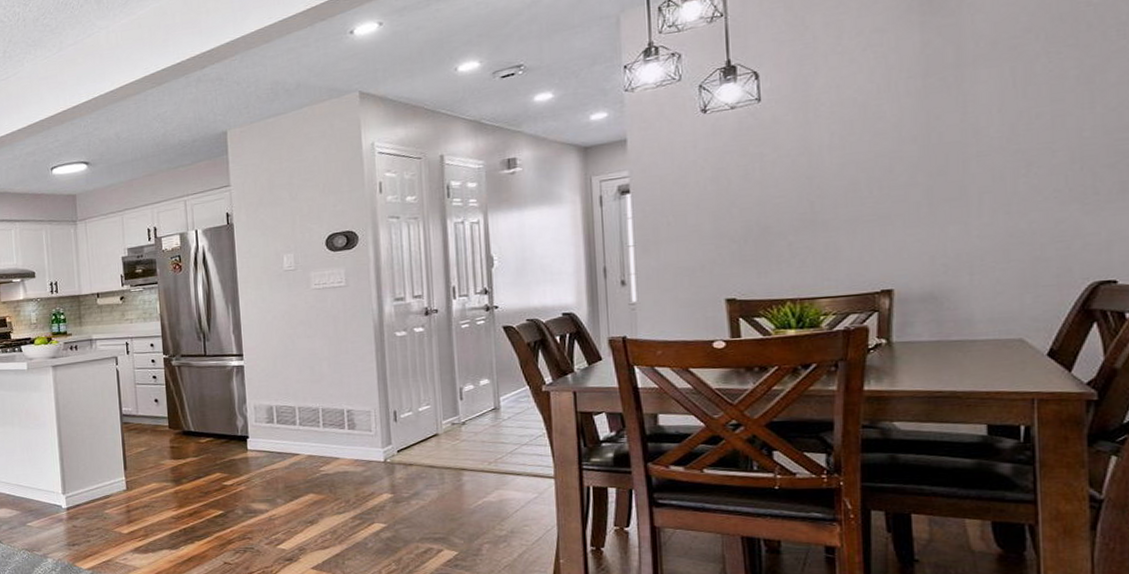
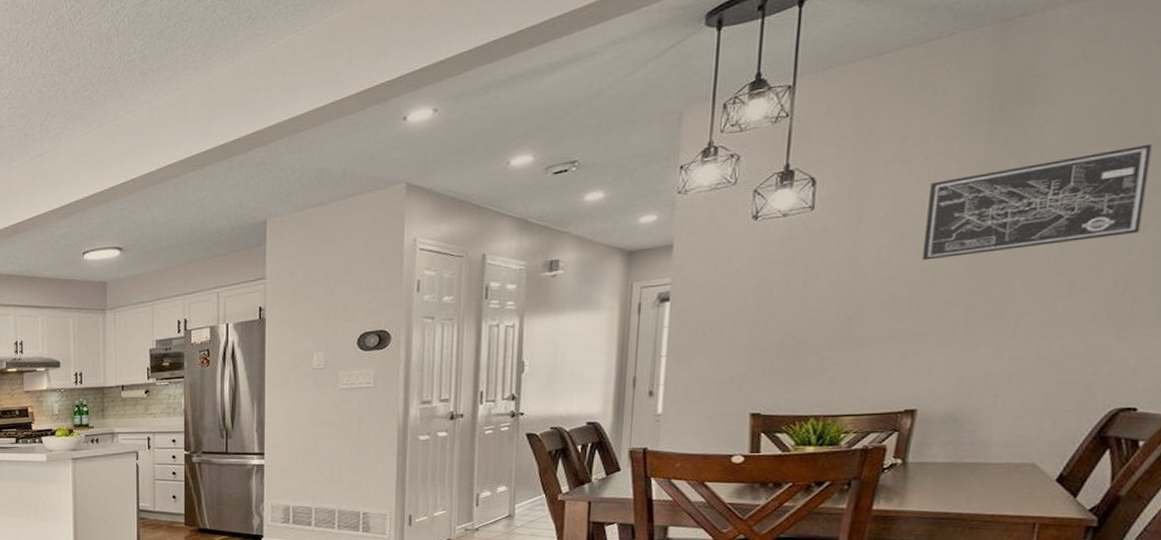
wall art: none [872,27,1087,146] -> present [922,143,1152,261]

